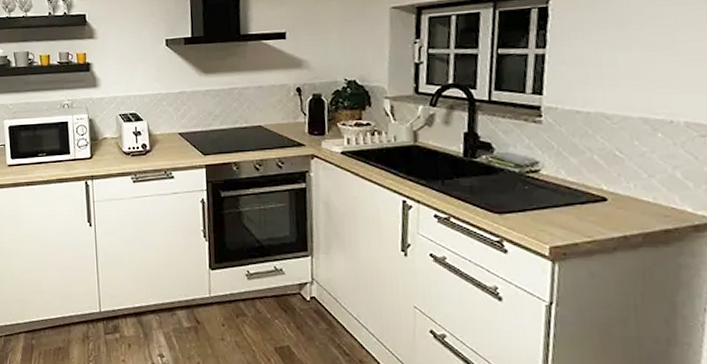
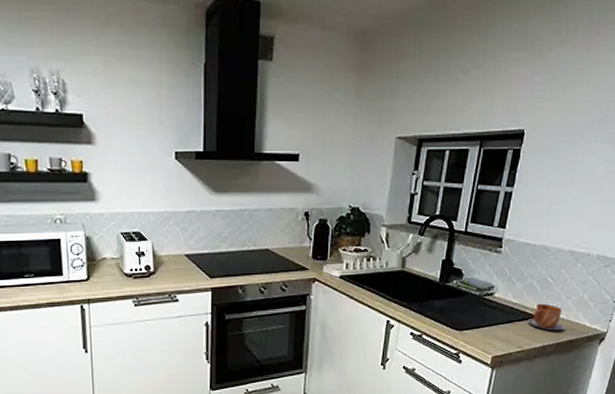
mug: none [594,182,653,217] -> present [527,303,565,331]

